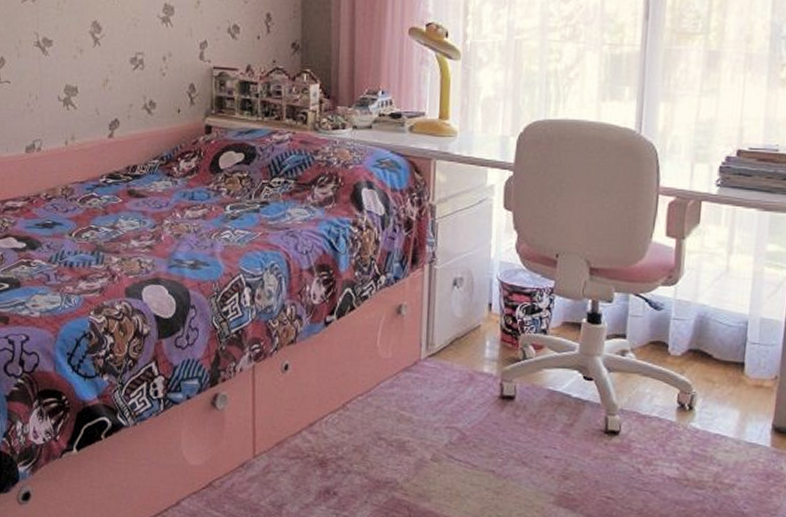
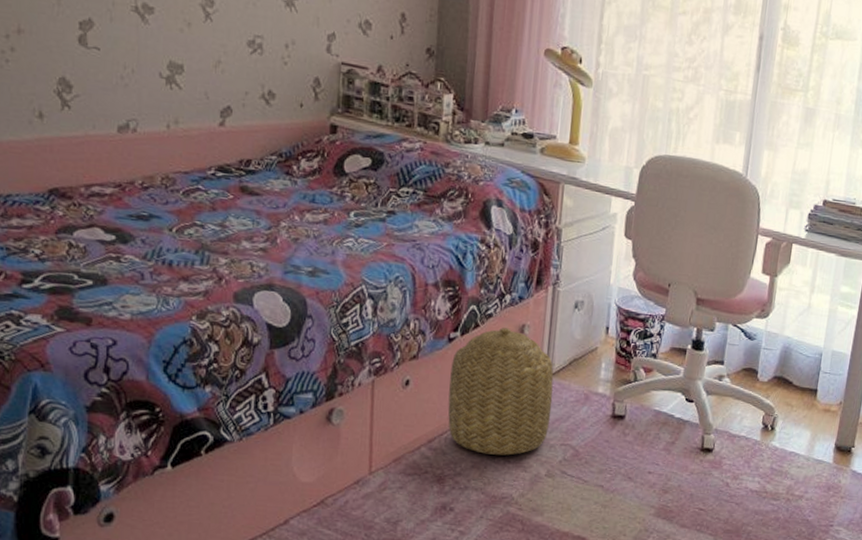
basket: none [327,309,435,439] -> present [447,328,554,456]

